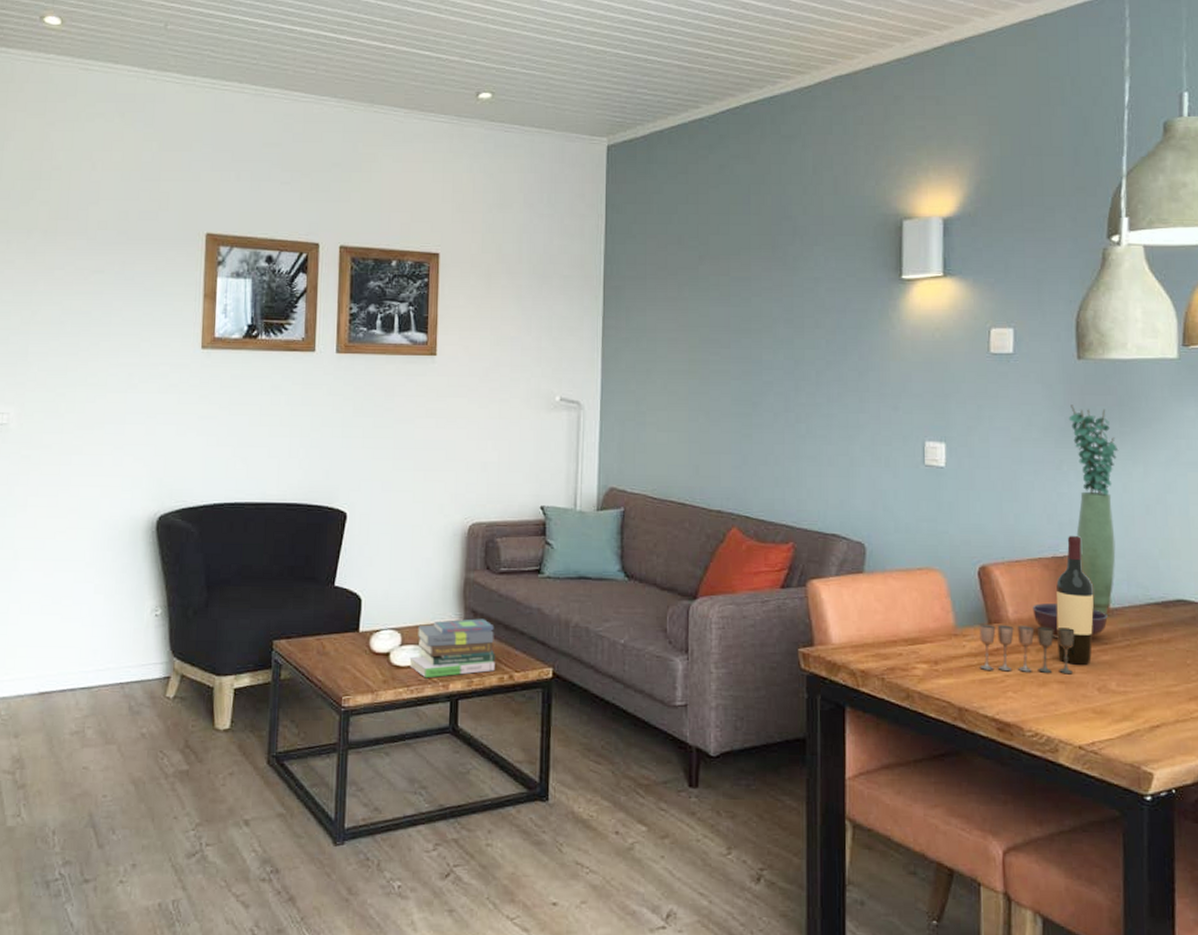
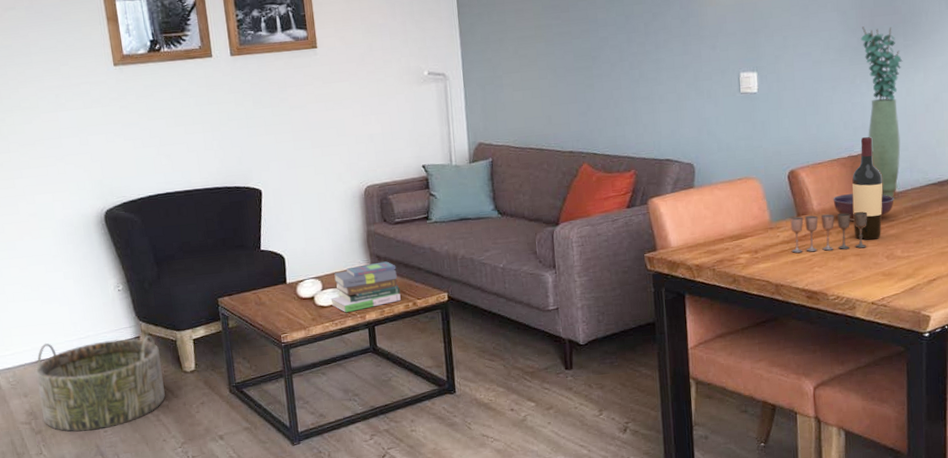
basket: none [30,671,191,793] -> present [35,335,165,432]

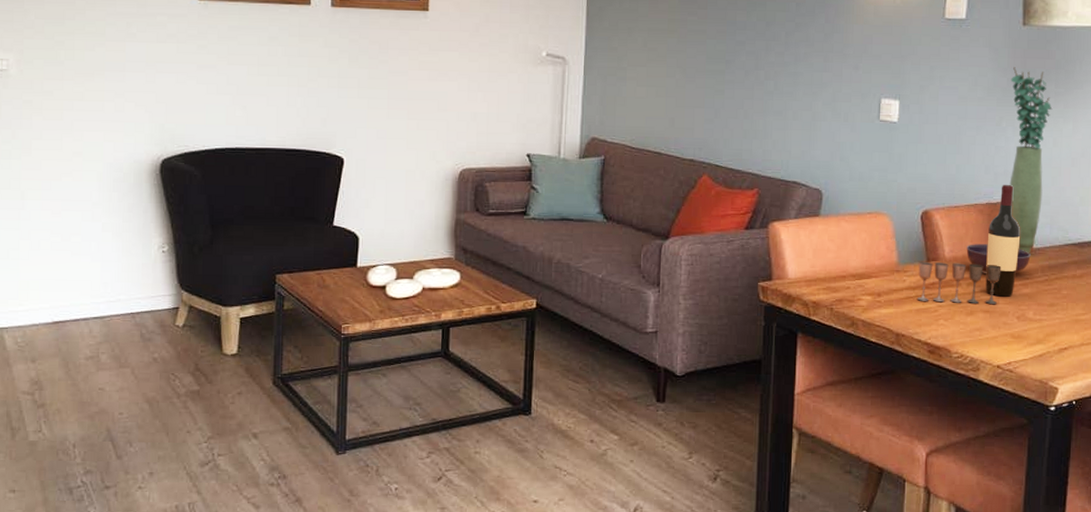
basket: present [35,335,165,432] -> none [49,303,200,411]
books: present [330,261,401,313] -> none [404,255,484,309]

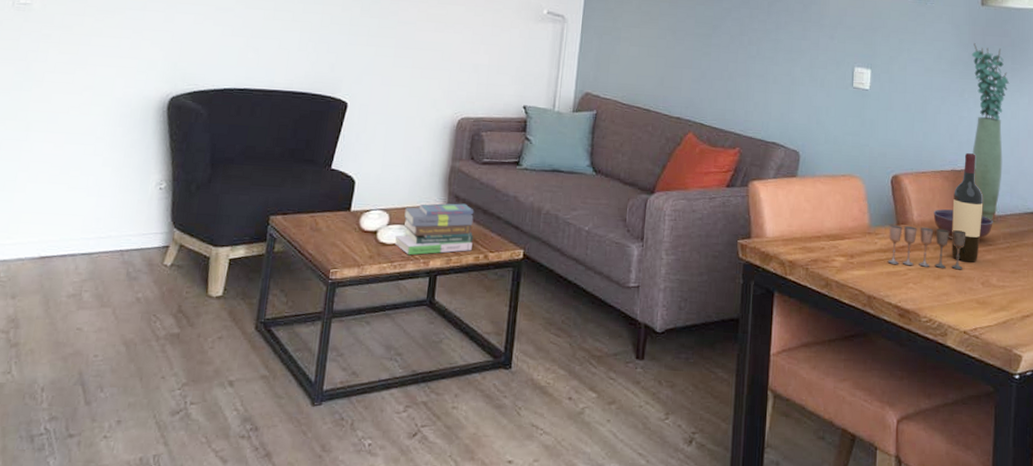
books: none [404,255,484,309] -> present [395,203,474,256]

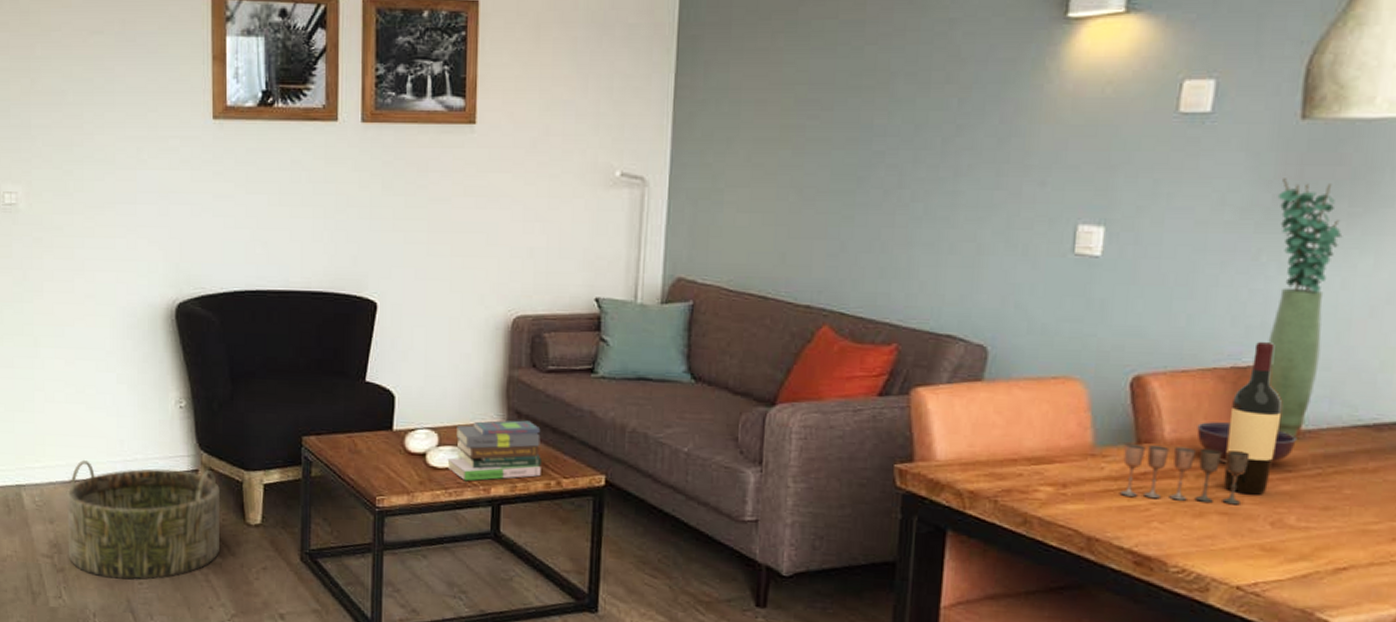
basket: none [24,237,187,352] -> present [66,460,221,580]

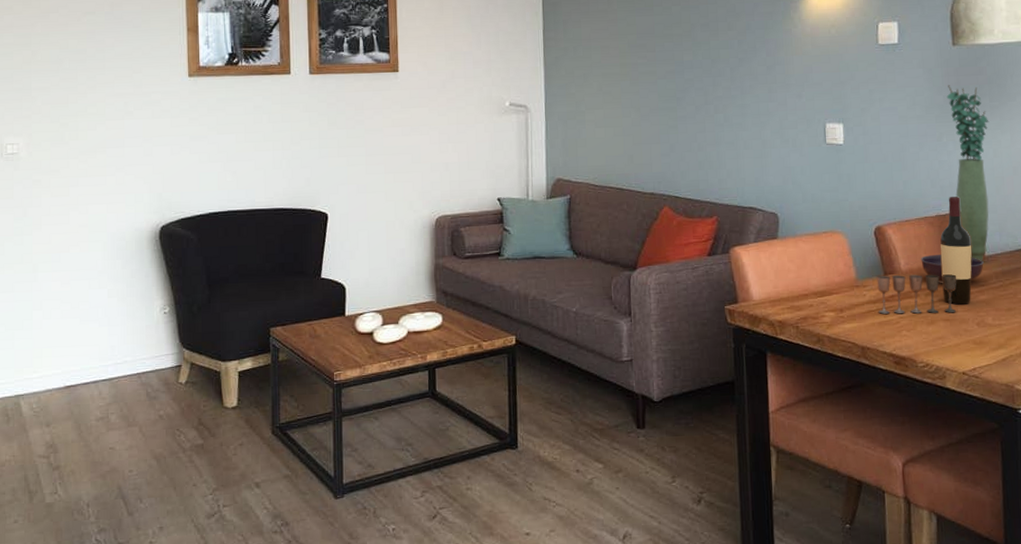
basket: present [66,460,221,580] -> none [61,365,202,470]
books: present [447,420,541,482] -> none [390,298,466,352]

